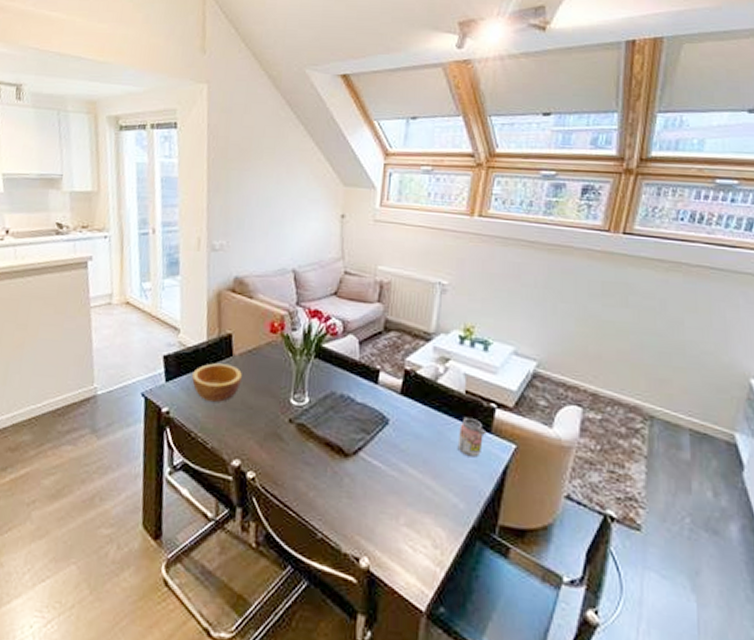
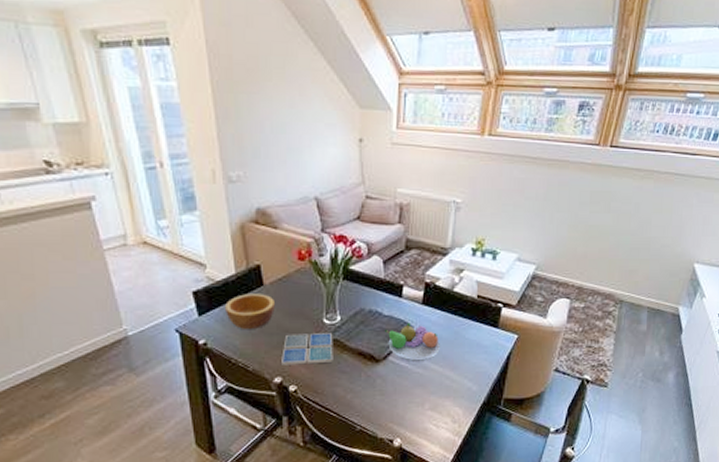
drink coaster: none [242,412,300,450] -> present [281,333,333,365]
fruit bowl: none [357,414,420,463] -> present [385,322,440,361]
beverage can: present [457,416,487,458] -> none [471,317,495,349]

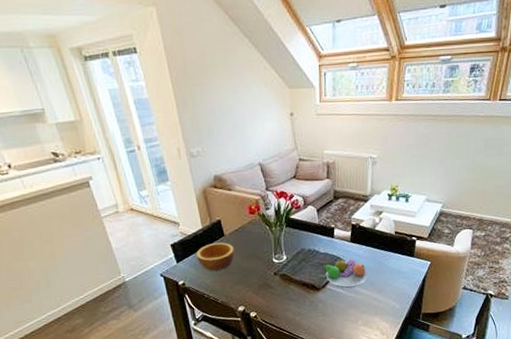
drink coaster: present [281,333,333,365] -> none [242,269,283,297]

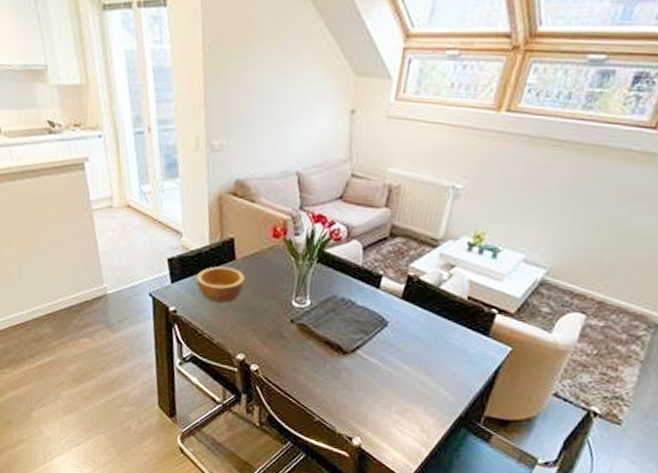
fruit bowl: present [322,257,367,288] -> none [356,316,417,361]

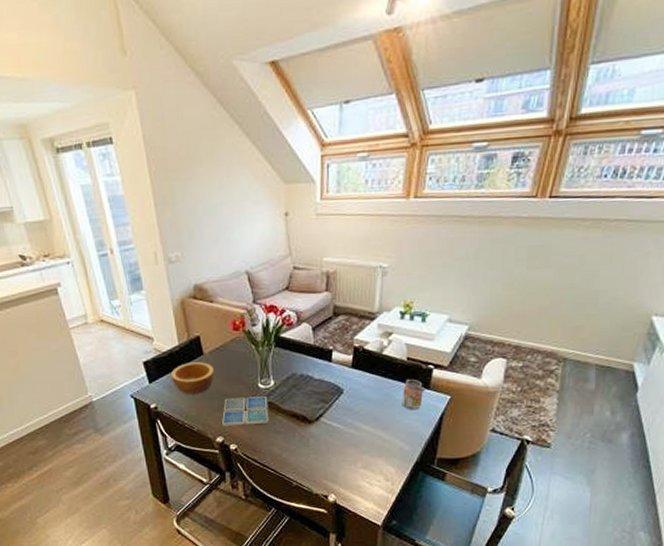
drink coaster: none [246,312,301,347] -> present [222,396,269,426]
beverage can: none [453,321,484,358] -> present [402,379,426,410]

